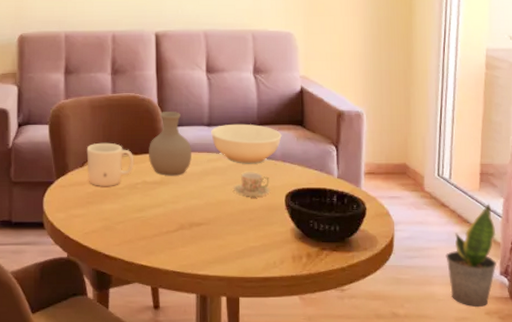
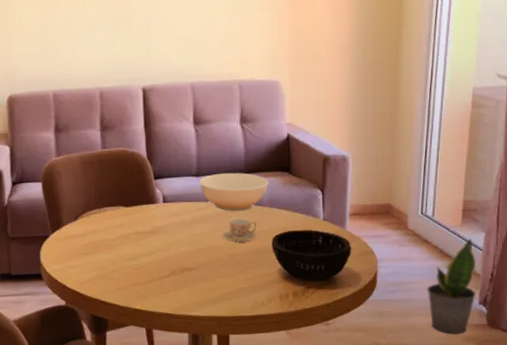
mug: present [86,142,134,187] -> none [79,196,126,239]
vase: present [149,112,192,176] -> none [139,164,182,225]

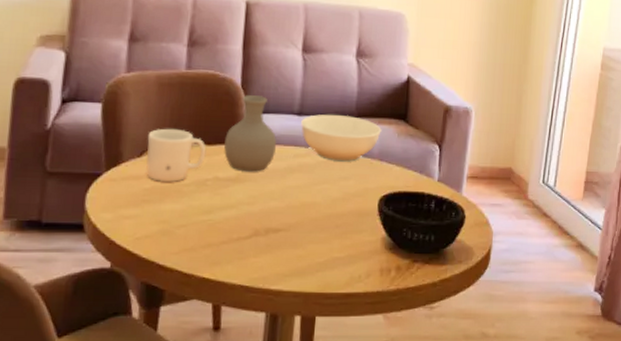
mug: none [79,196,126,239] -> present [145,128,207,183]
vase: none [139,164,182,225] -> present [224,95,277,172]
teacup: present [222,218,258,242] -> none [321,171,363,200]
potted plant: present [427,238,477,335] -> none [542,215,595,327]

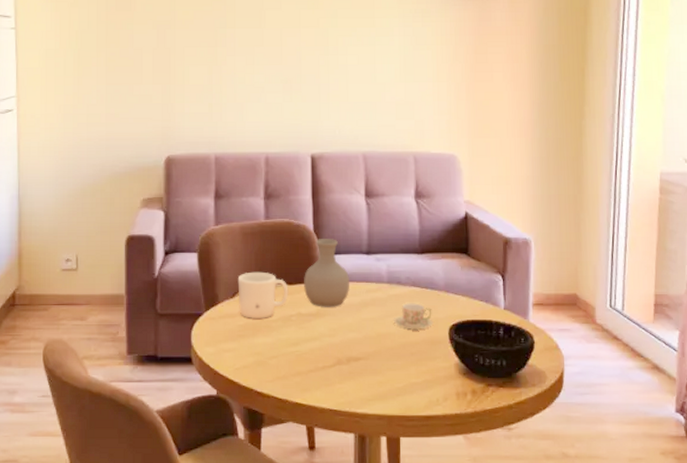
bowl: present [301,114,382,162] -> none [370,251,445,295]
teacup: none [321,171,363,200] -> present [394,303,433,330]

